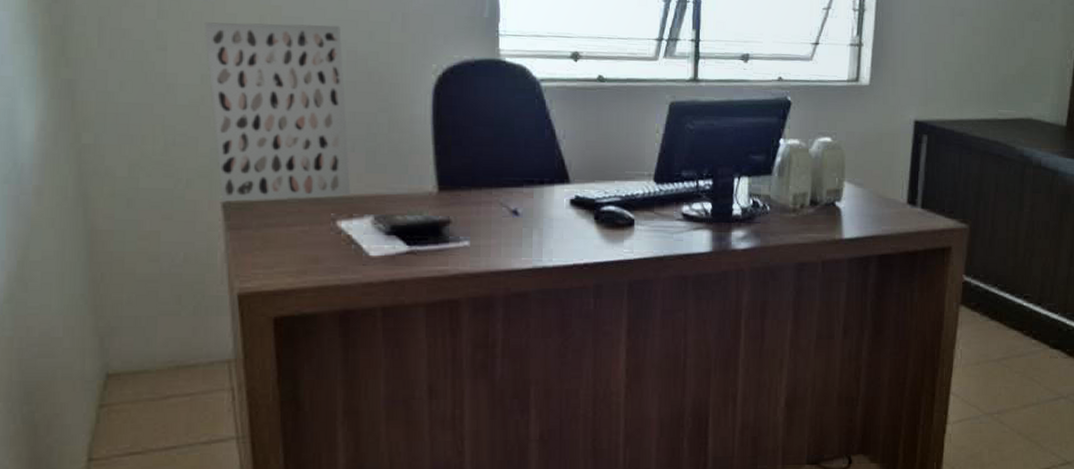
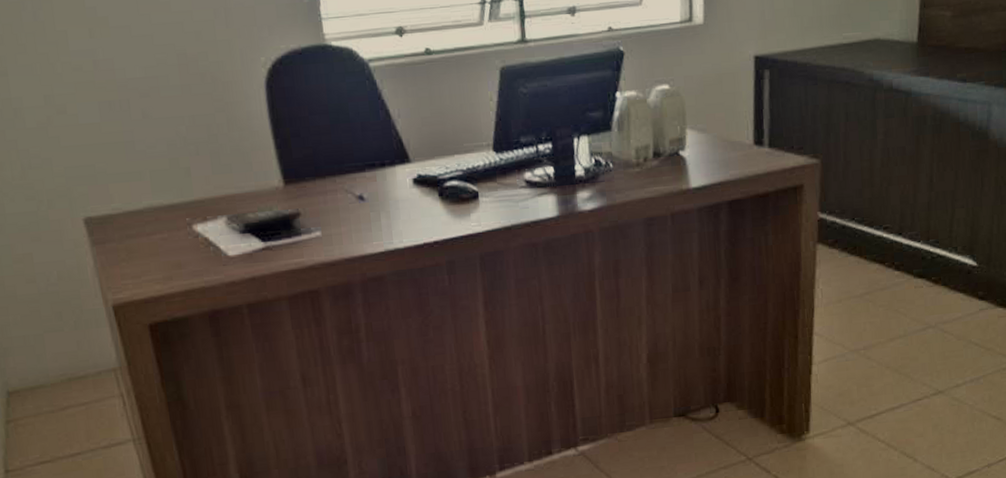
wall art: present [204,22,351,203] -> none [38,29,202,220]

